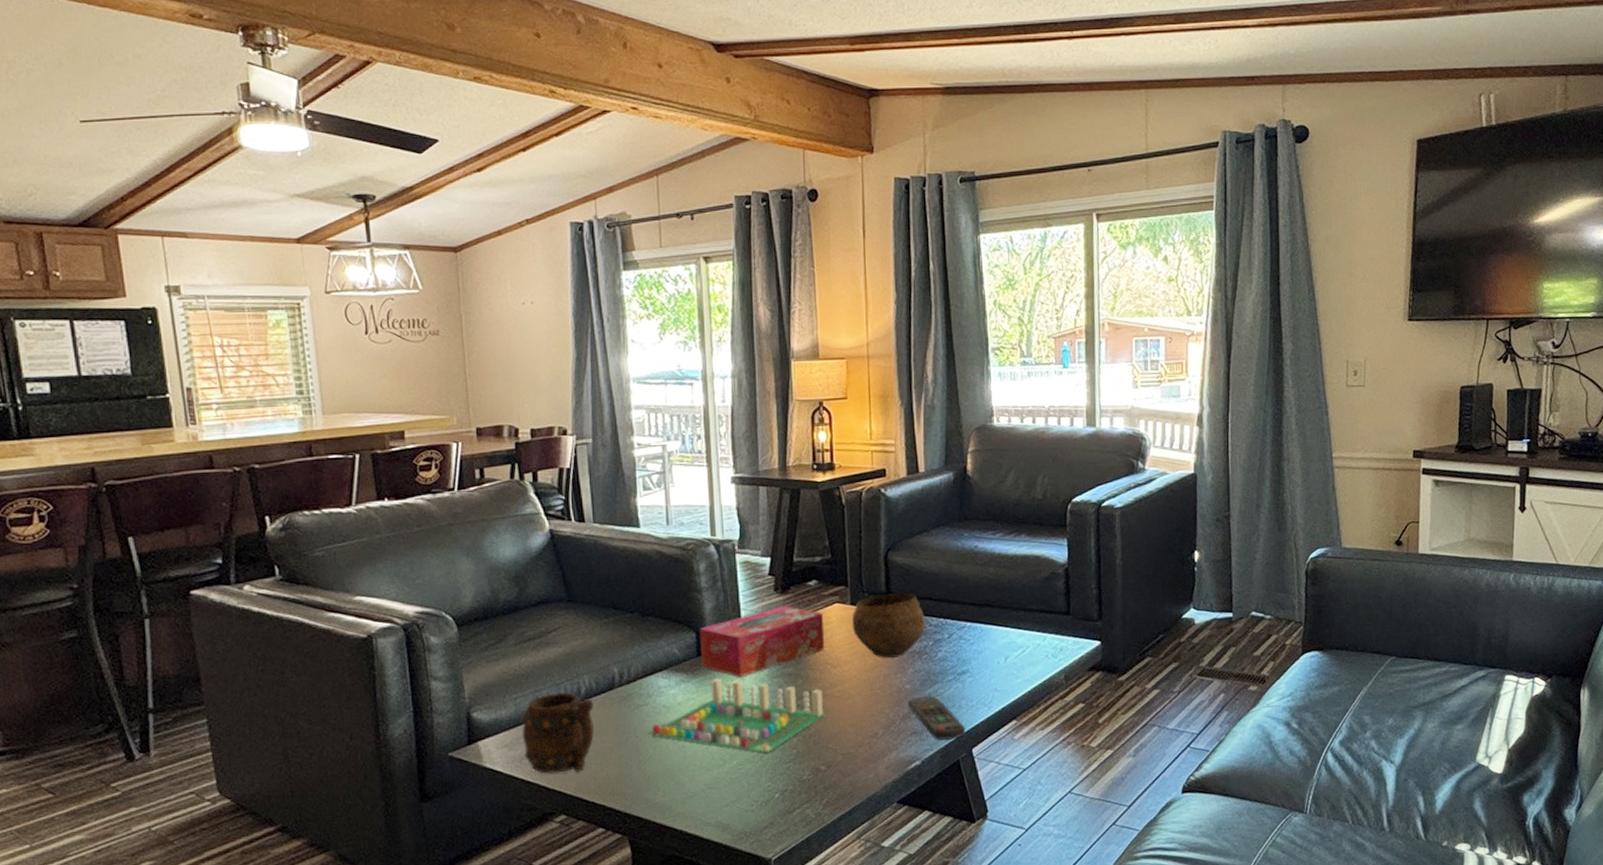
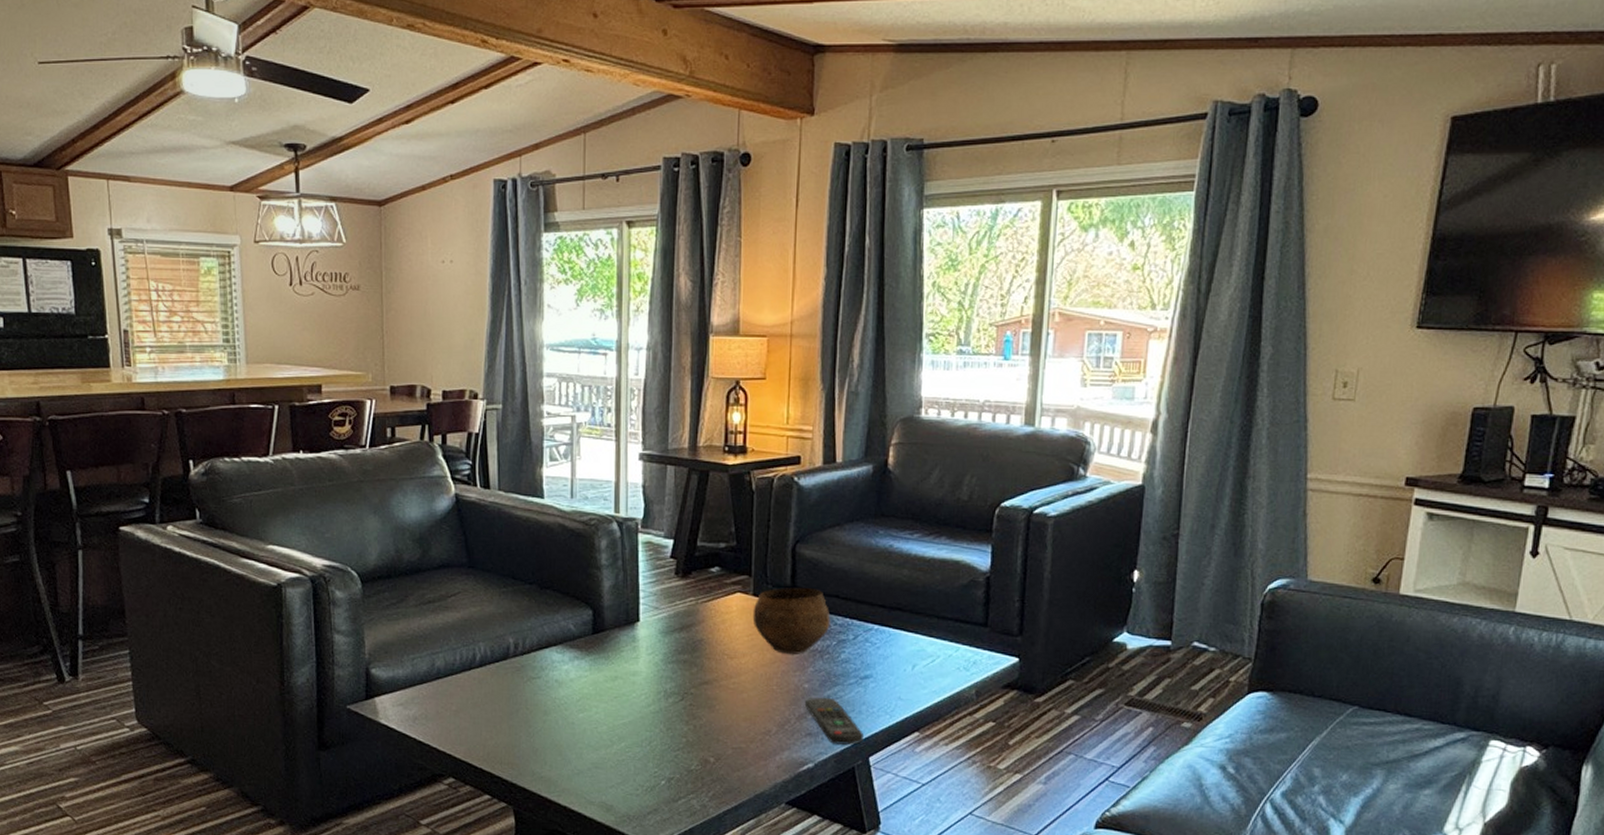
mug: present [521,692,594,774] -> none [417,657,488,737]
board game: present [648,678,826,753] -> none [538,658,719,739]
tissue box: present [699,605,825,678] -> none [596,590,724,660]

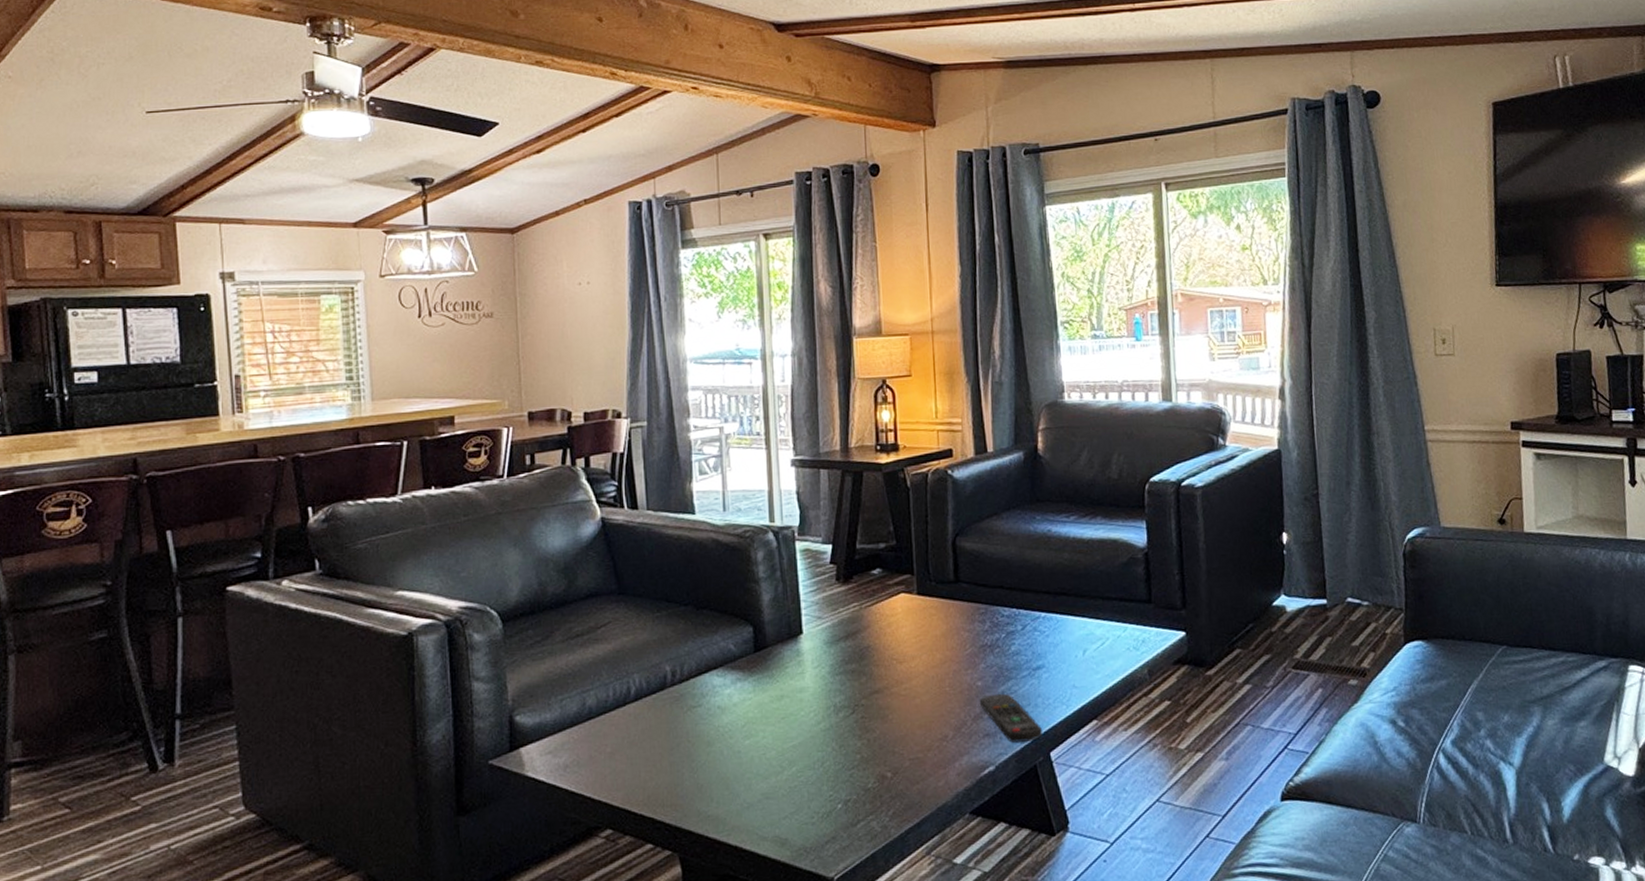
bowl: present [752,587,831,655] -> none [918,581,998,653]

